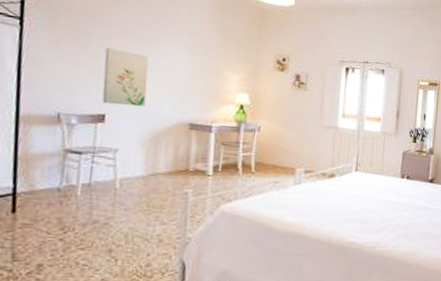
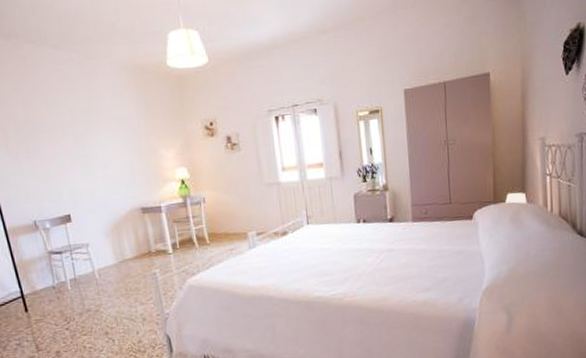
wall art: present [102,47,149,106] -> none [54,151,100,205]

